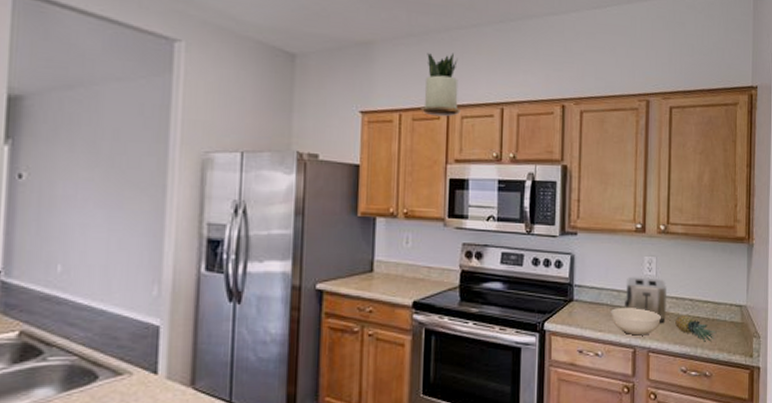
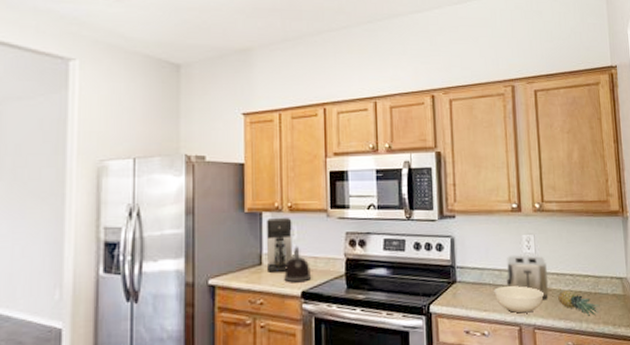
coffee maker: none [379,224,407,280] -> present [267,218,293,273]
kettle: none [396,254,425,292] -> present [284,246,312,283]
planter: present [420,53,461,117] -> none [299,53,336,114]

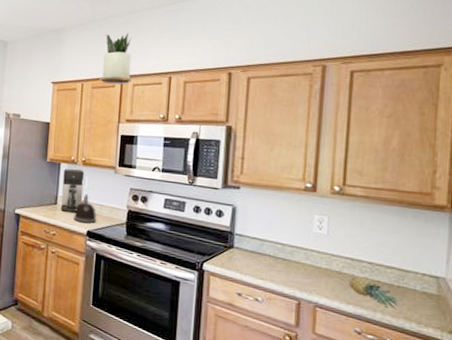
planter: none [299,53,336,114] -> present [99,33,133,85]
bowl: present [494,286,545,314] -> none [273,260,333,291]
toaster: present [506,255,549,299] -> none [288,233,340,281]

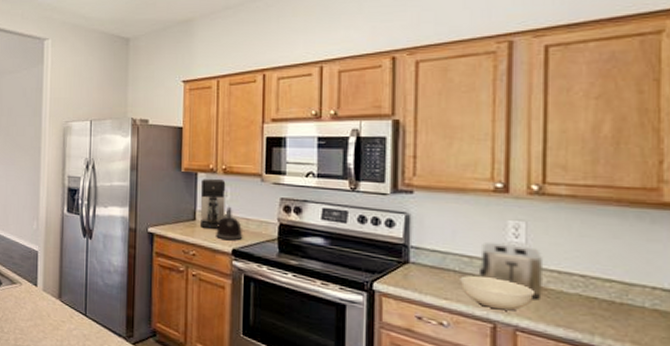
planter: present [99,33,133,85] -> none [237,18,277,80]
bowl: none [273,260,333,291] -> present [460,275,536,311]
toaster: none [288,233,340,281] -> present [478,243,542,299]
fruit: present [349,276,403,309] -> none [557,293,628,331]

